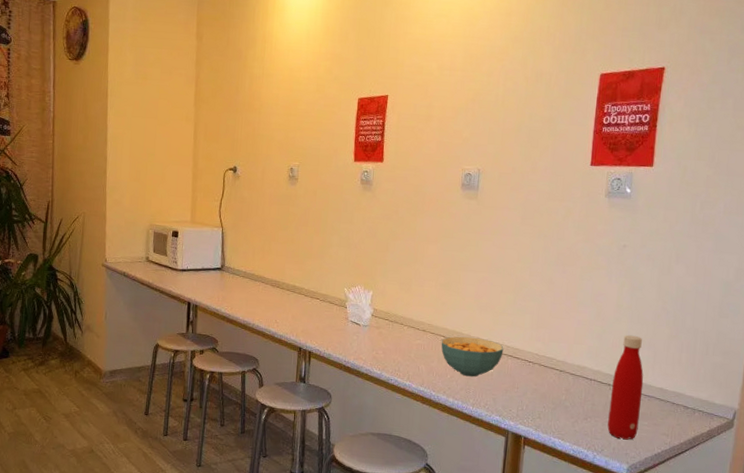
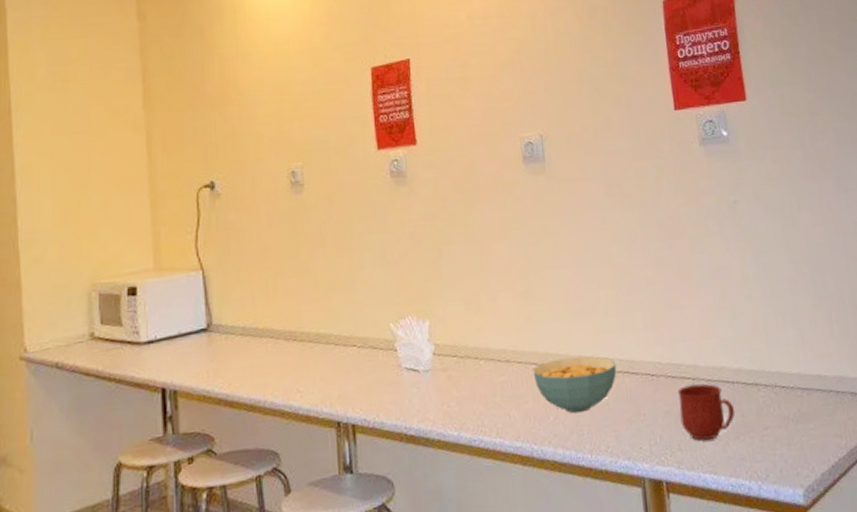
mug: none [544,374,588,416] -> present [677,383,735,441]
bottle: present [607,335,644,440] -> none [758,312,805,455]

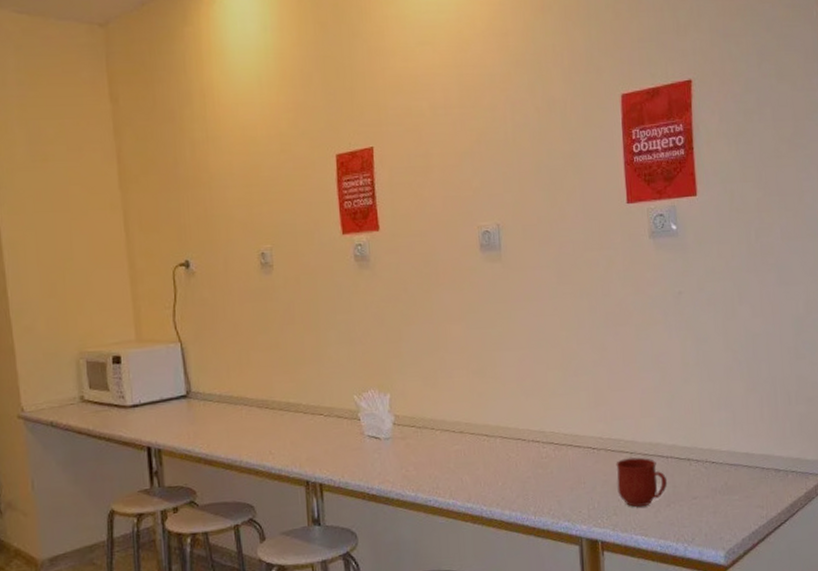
cereal bowl: present [532,356,617,414] -> none [484,430,561,480]

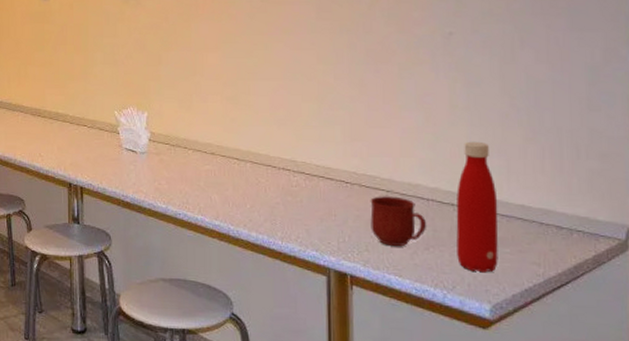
bottle: none [692,396,729,522] -> present [456,141,498,273]

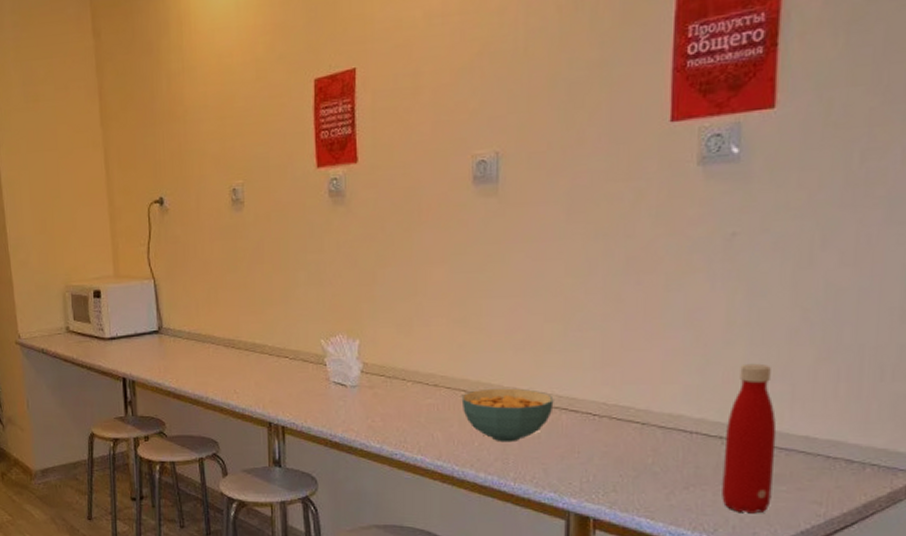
cereal bowl: none [234,157,313,206] -> present [461,388,554,443]
mug: present [370,196,427,247] -> none [620,429,689,487]

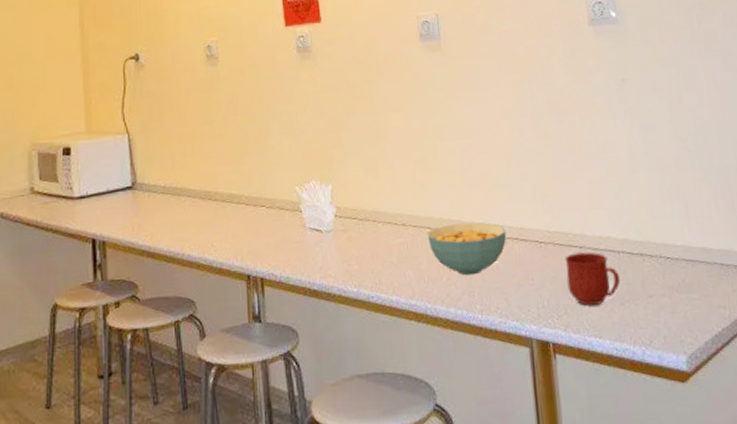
mug: none [620,429,689,487] -> present [564,252,621,306]
bottle: present [722,363,777,514] -> none [644,186,689,323]

